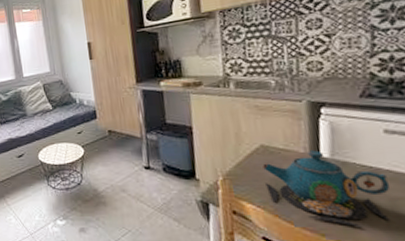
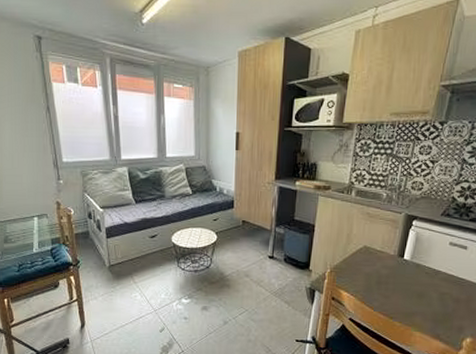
teapot: present [262,150,391,227] -> none [361,253,443,313]

